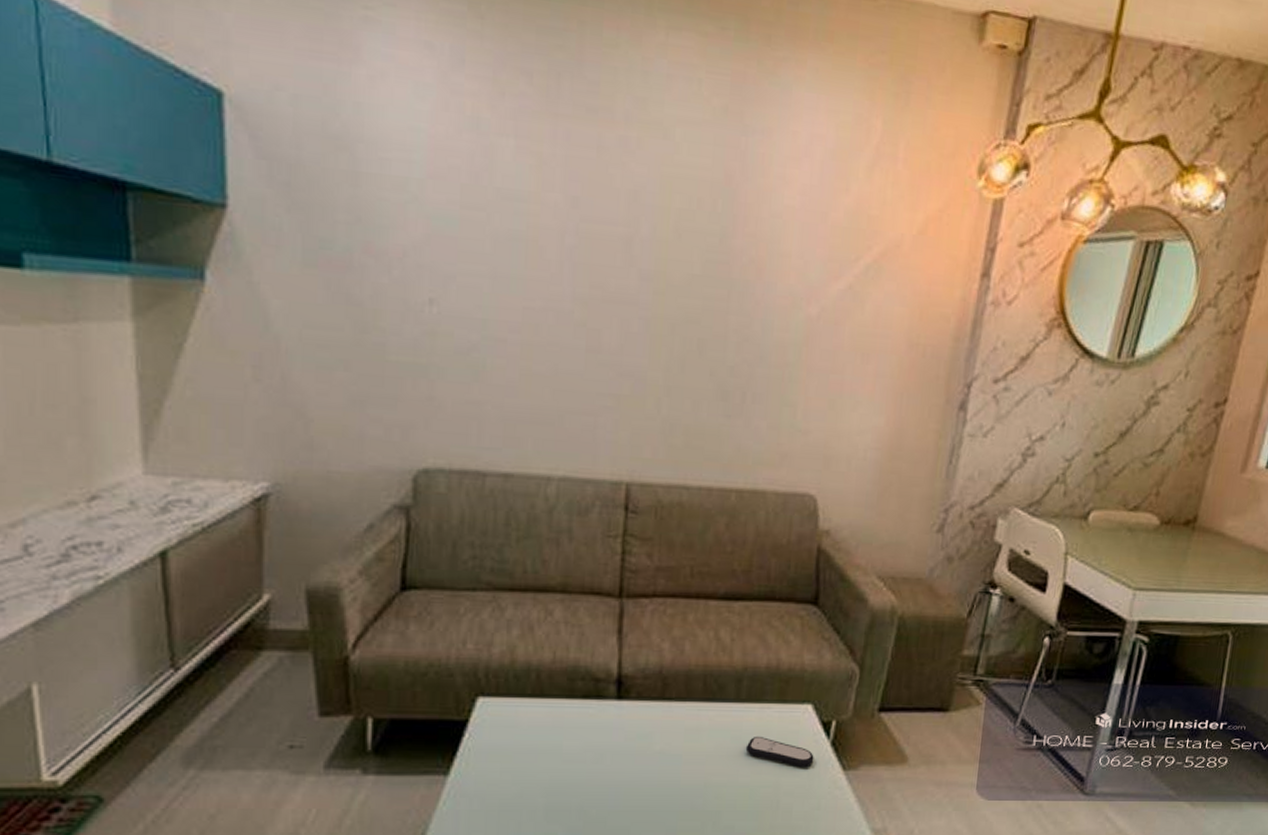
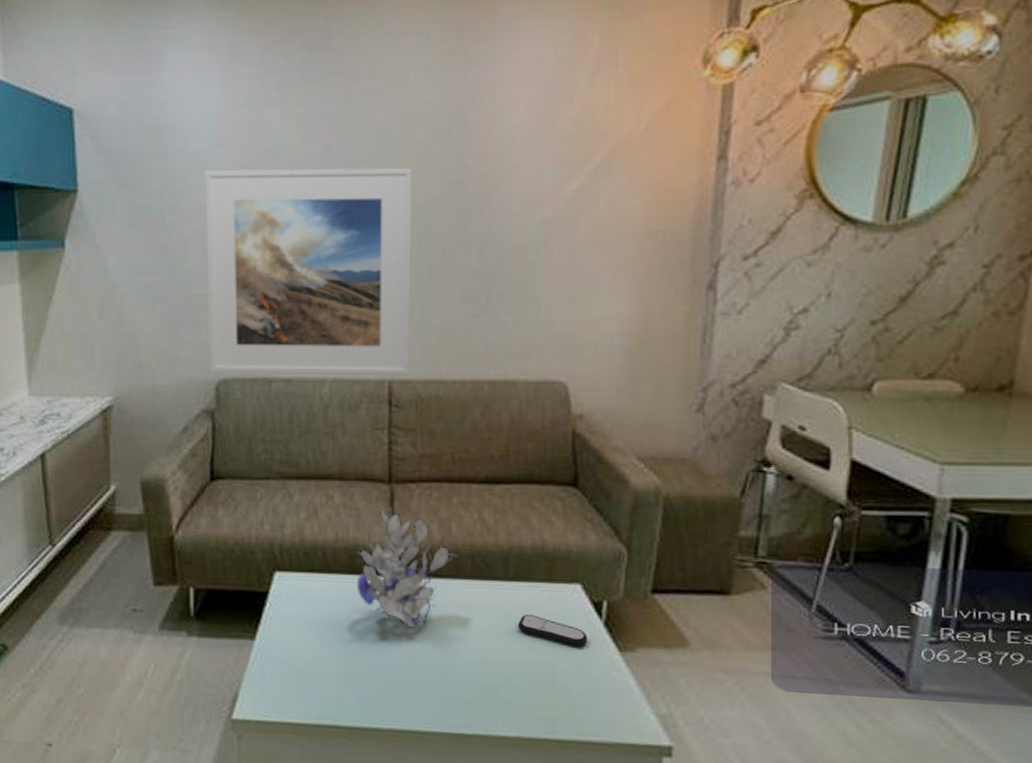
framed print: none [406,205,670,478] -> present [204,167,412,375]
plant: none [574,624,690,756] -> present [356,507,458,628]

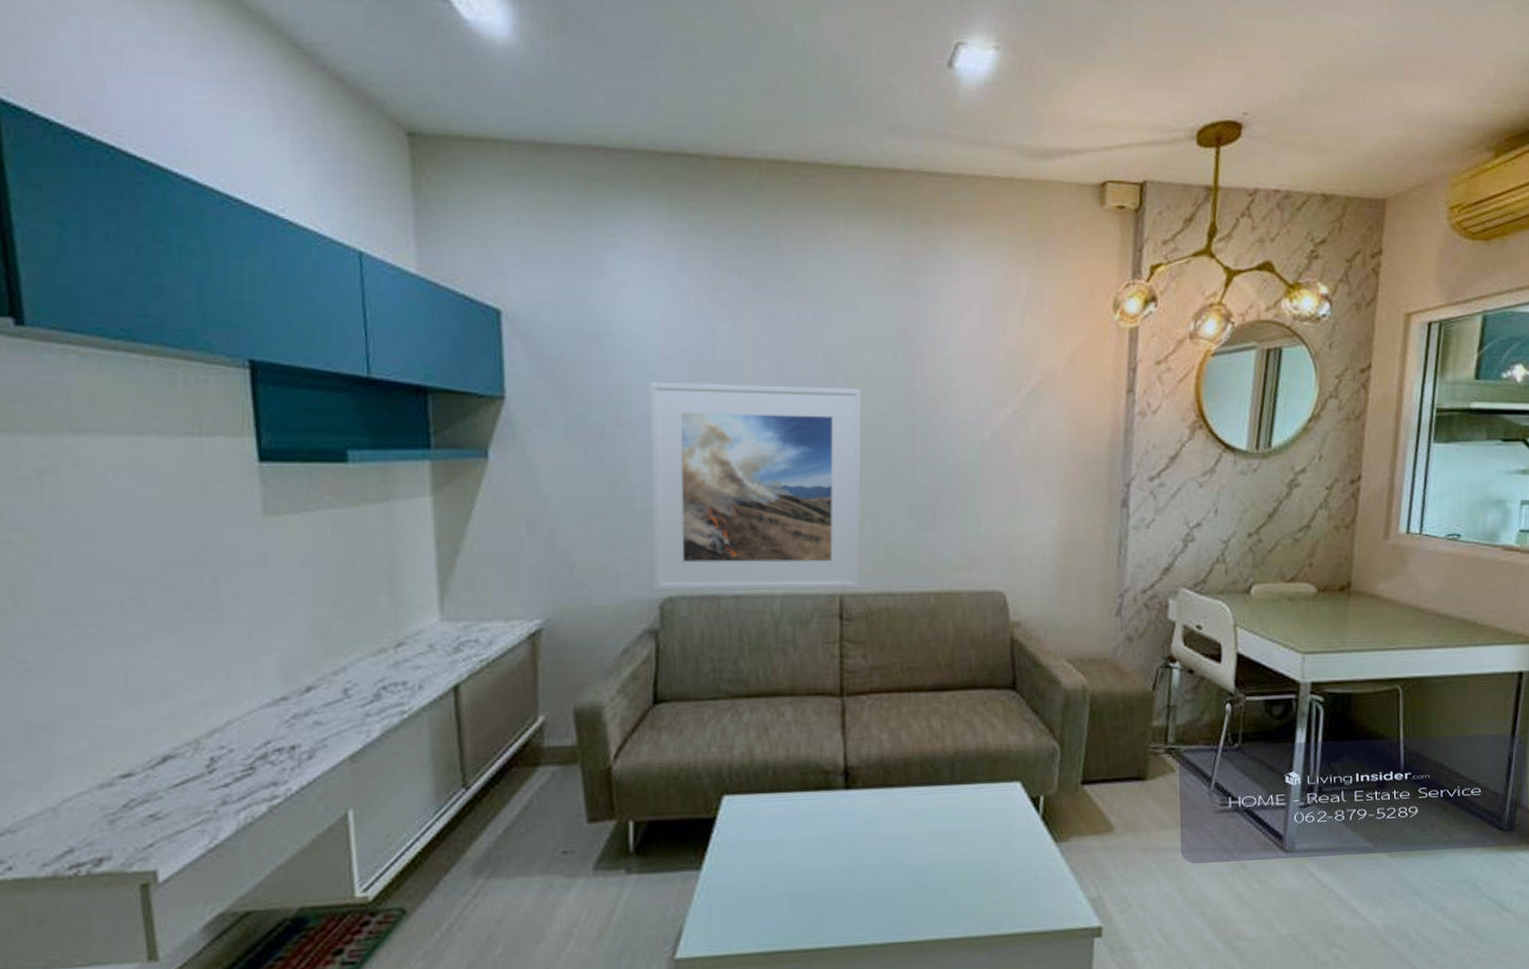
plant: present [356,507,458,628] -> none [808,720,908,843]
remote control: present [517,613,588,648] -> none [964,814,1027,843]

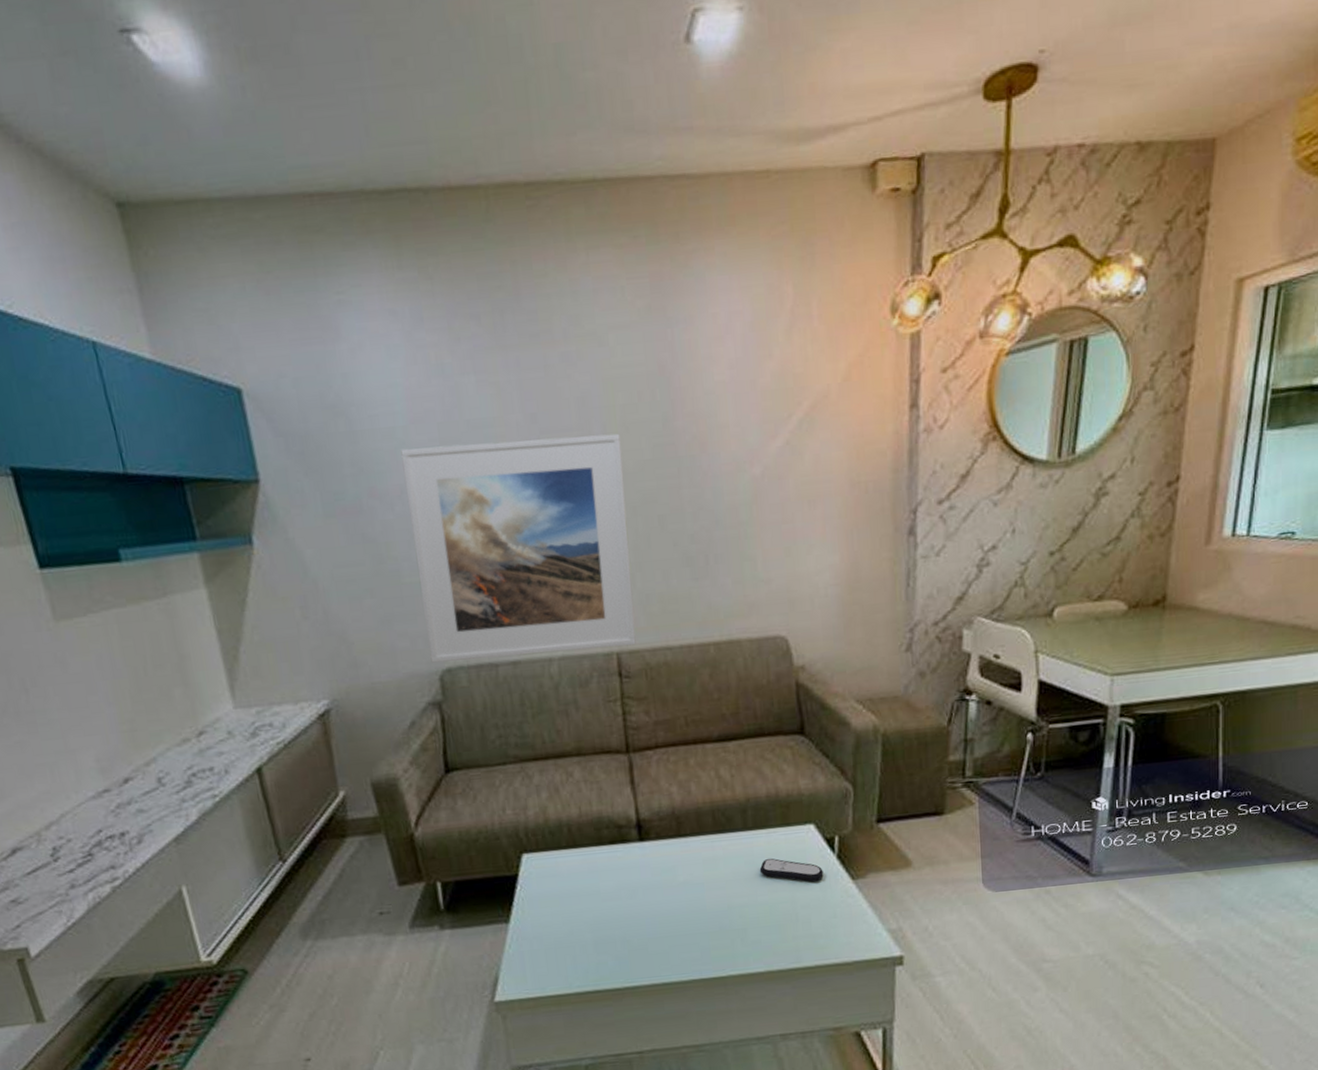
remote control: none [964,814,1027,843] -> present [759,858,824,883]

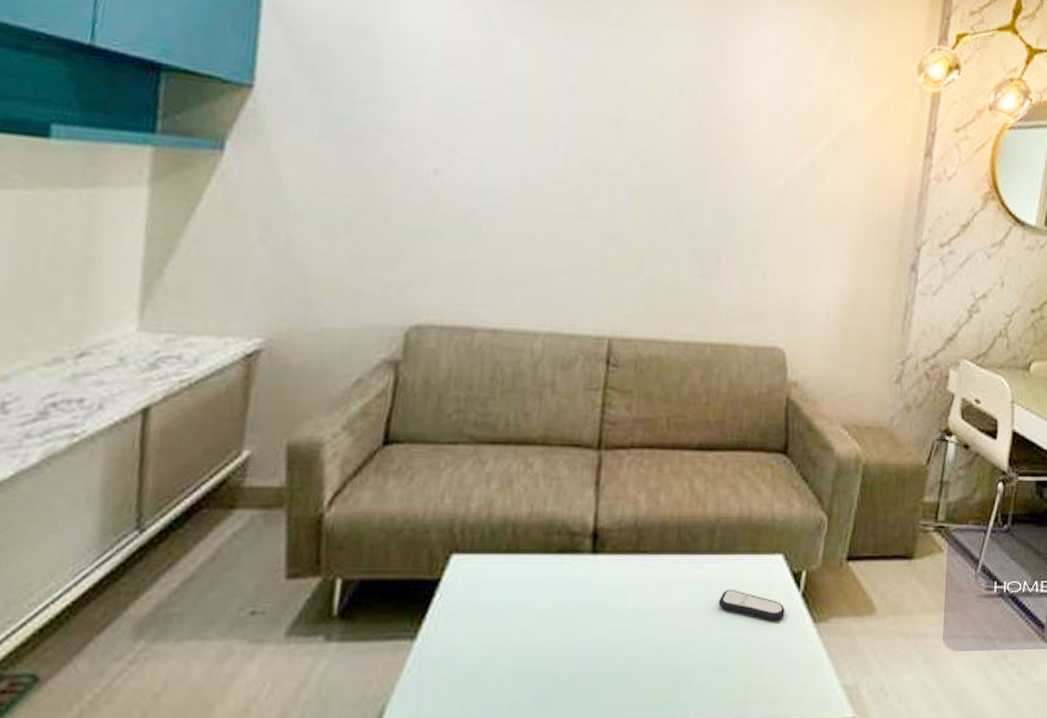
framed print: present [401,433,636,663] -> none [399,88,655,333]

